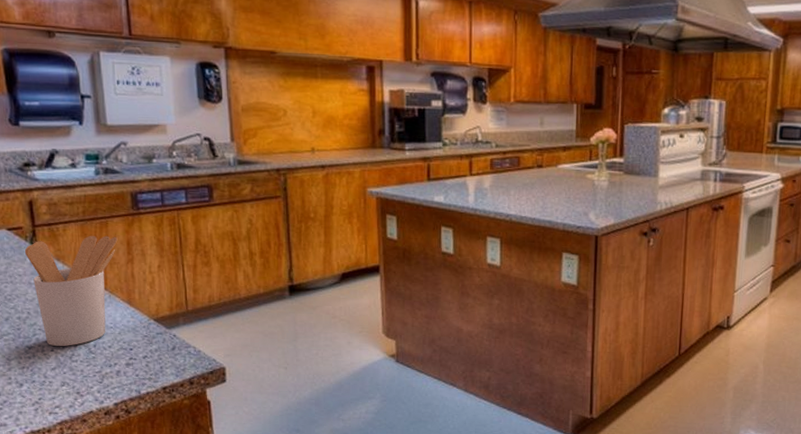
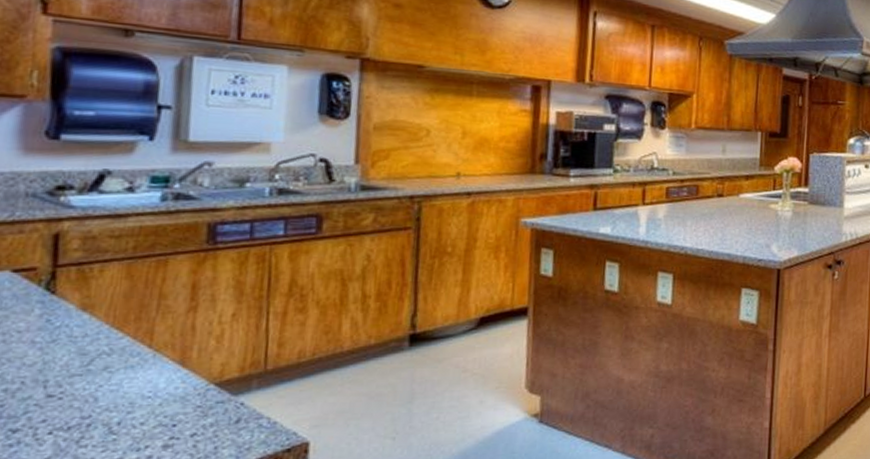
utensil holder: present [24,235,118,347] -> none [33,277,179,428]

